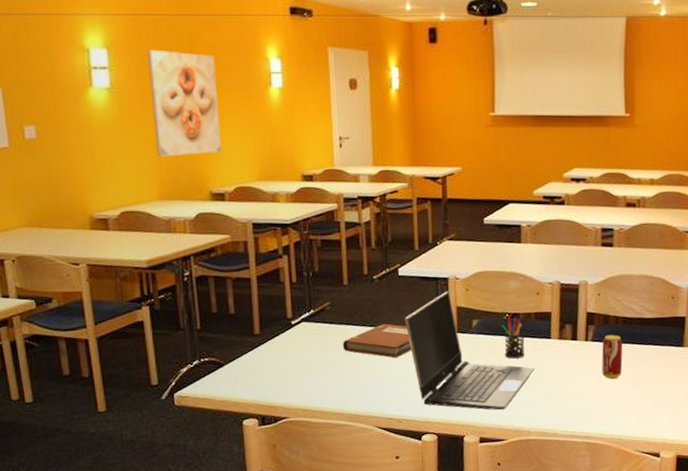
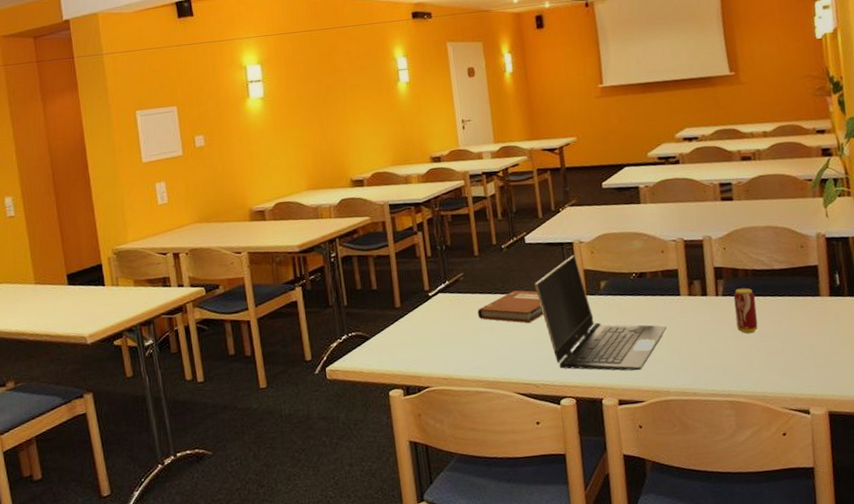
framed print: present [147,49,222,156] -> none [294,60,360,152]
pen holder: present [501,315,525,359] -> none [629,274,655,318]

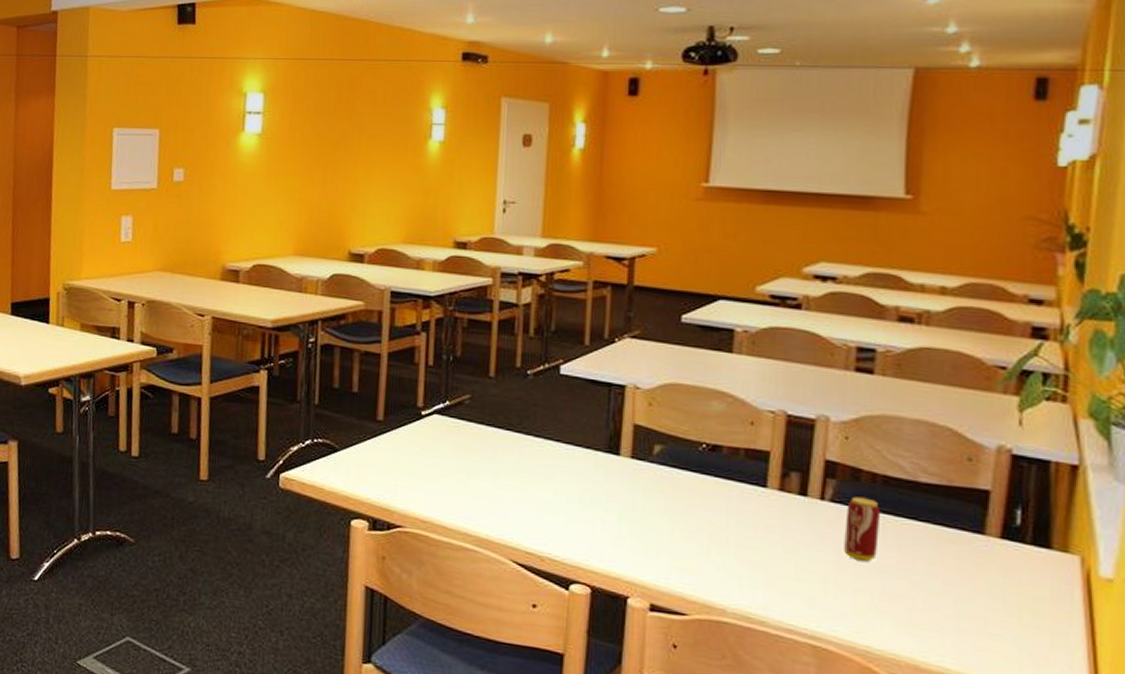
notebook: present [478,290,544,324] -> none [480,431,568,478]
laptop computer: present [534,255,667,371] -> none [562,402,738,573]

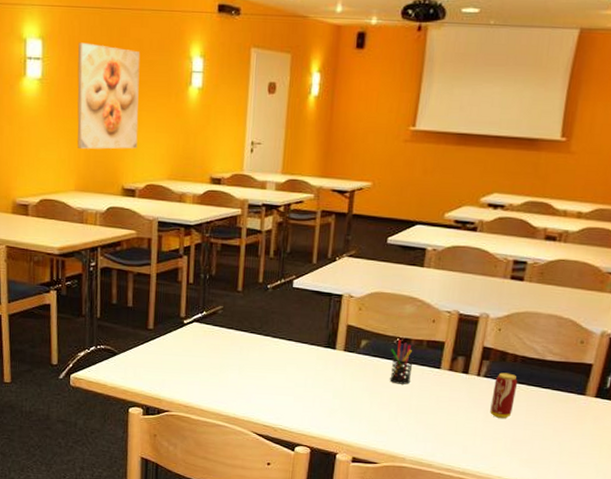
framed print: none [298,95,373,209] -> present [77,42,140,149]
pen holder: none [694,446,728,507] -> present [390,340,414,385]

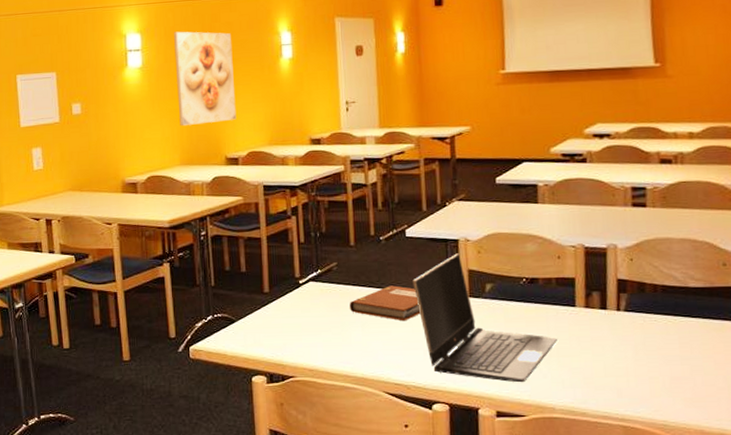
notebook: none [230,333,297,369] -> present [350,285,421,321]
laptop computer: none [293,308,418,434] -> present [412,253,557,383]
pen holder: present [390,340,414,385] -> none [518,280,545,327]
beverage can: present [490,372,518,418] -> none [637,304,664,354]

